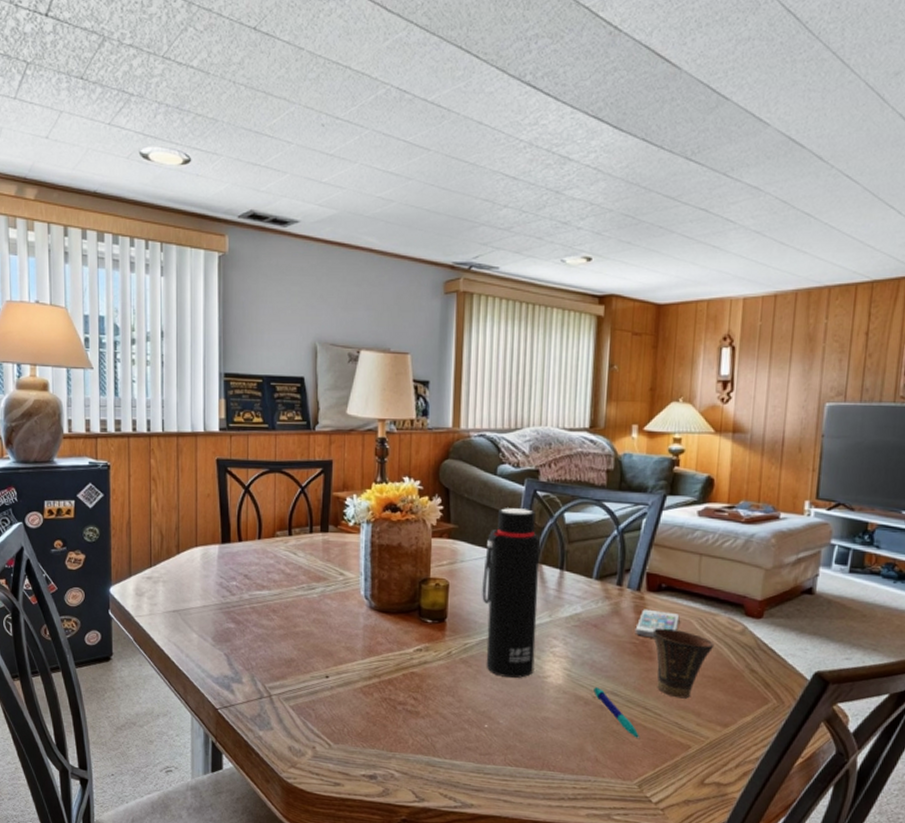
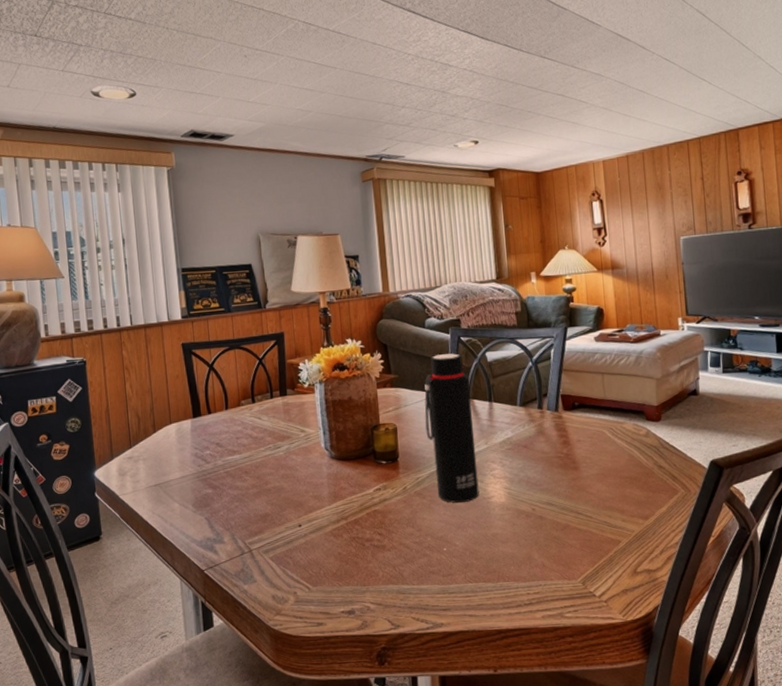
pen: present [593,687,640,739] -> none [532,500,577,541]
smartphone: present [635,609,680,638] -> none [559,426,594,450]
cup: present [652,627,715,699] -> none [573,440,626,500]

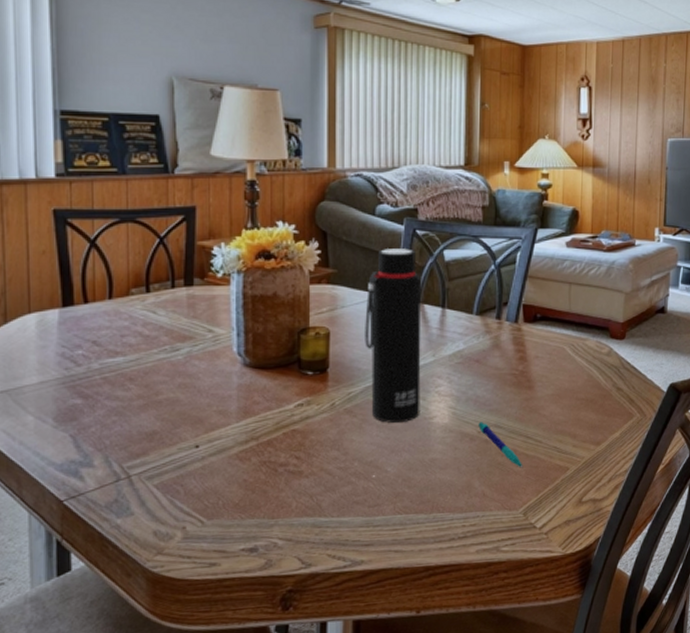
pen: none [532,500,577,541] -> present [478,422,523,468]

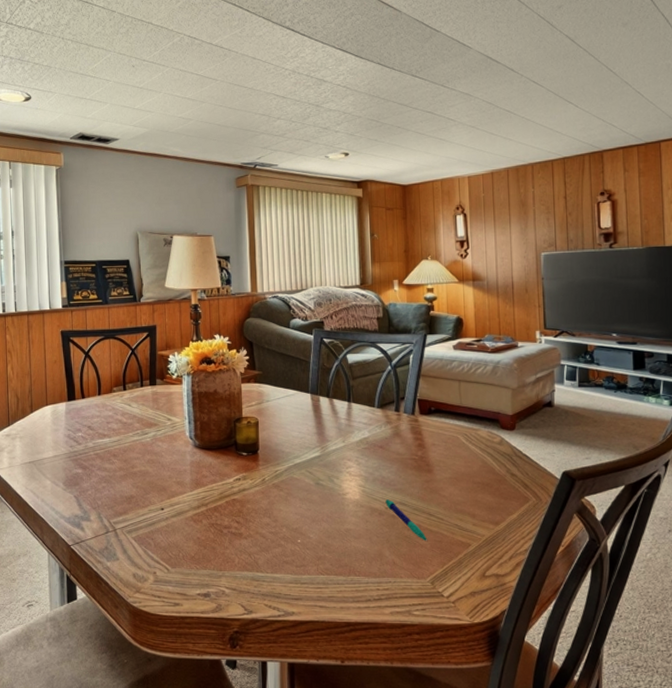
water bottle: present [365,249,421,423] -> none [285,354,335,497]

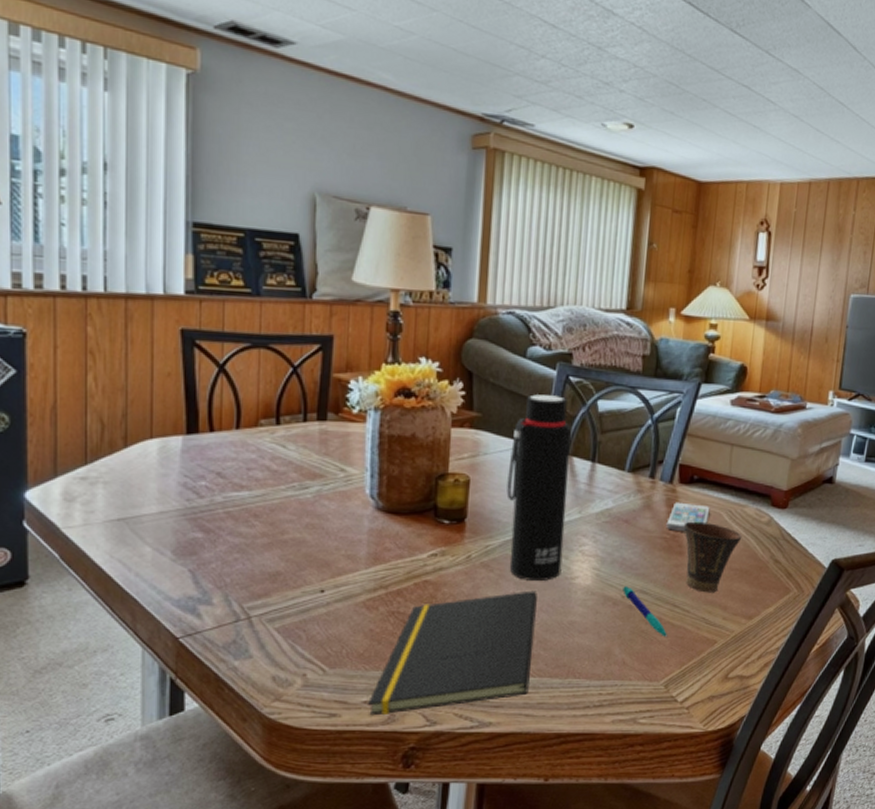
notepad: none [201,505,320,605] -> present [368,590,537,716]
water bottle: none [285,354,335,497] -> present [506,394,571,581]
smartphone: none [414,429,449,454] -> present [666,502,710,532]
cup: none [428,444,479,503] -> present [683,521,742,593]

